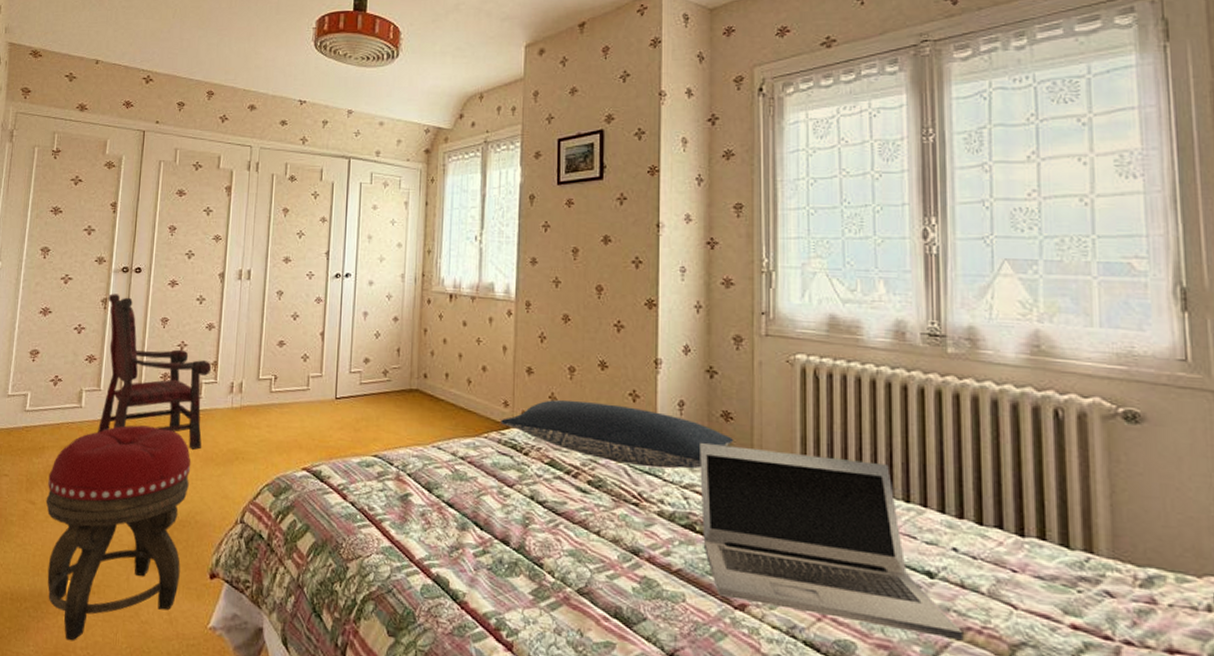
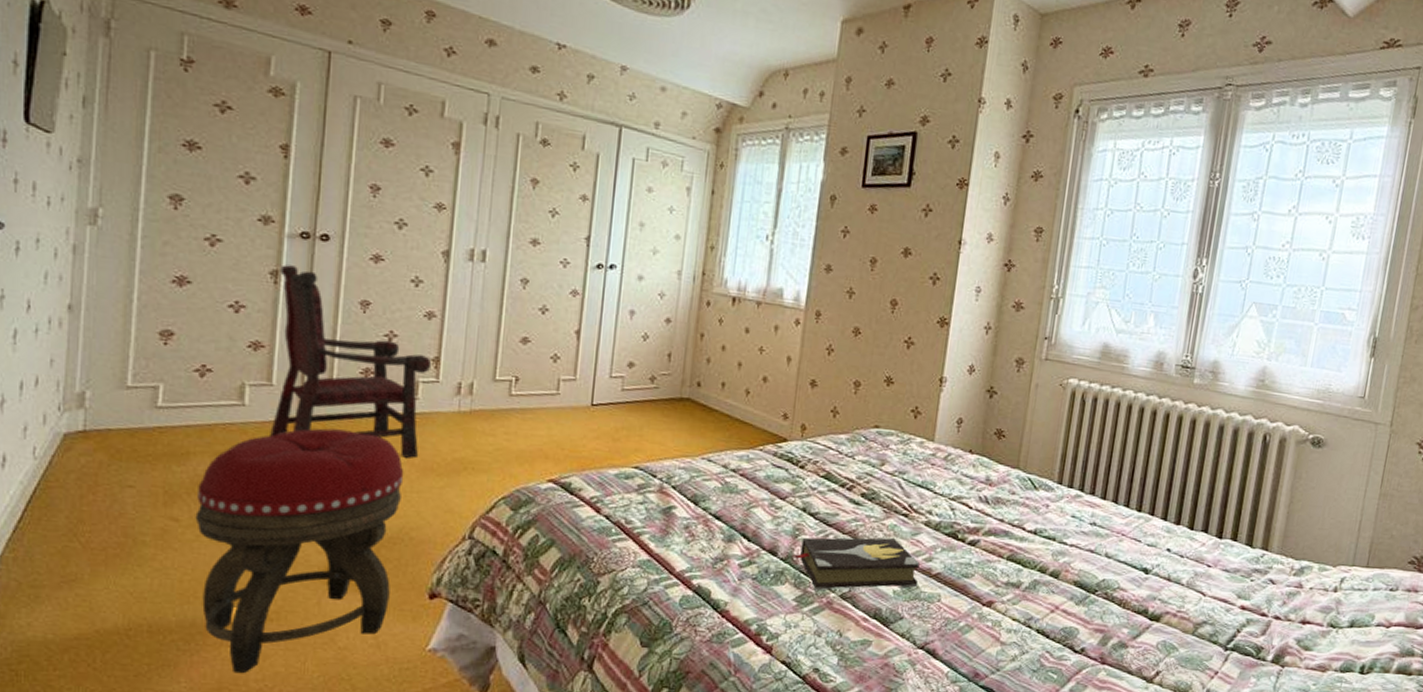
pillow: present [501,400,734,469] -> none [778,414,1003,483]
hardback book: none [523,527,657,585] -> present [791,537,920,591]
laptop: present [700,442,964,641] -> none [963,457,1163,623]

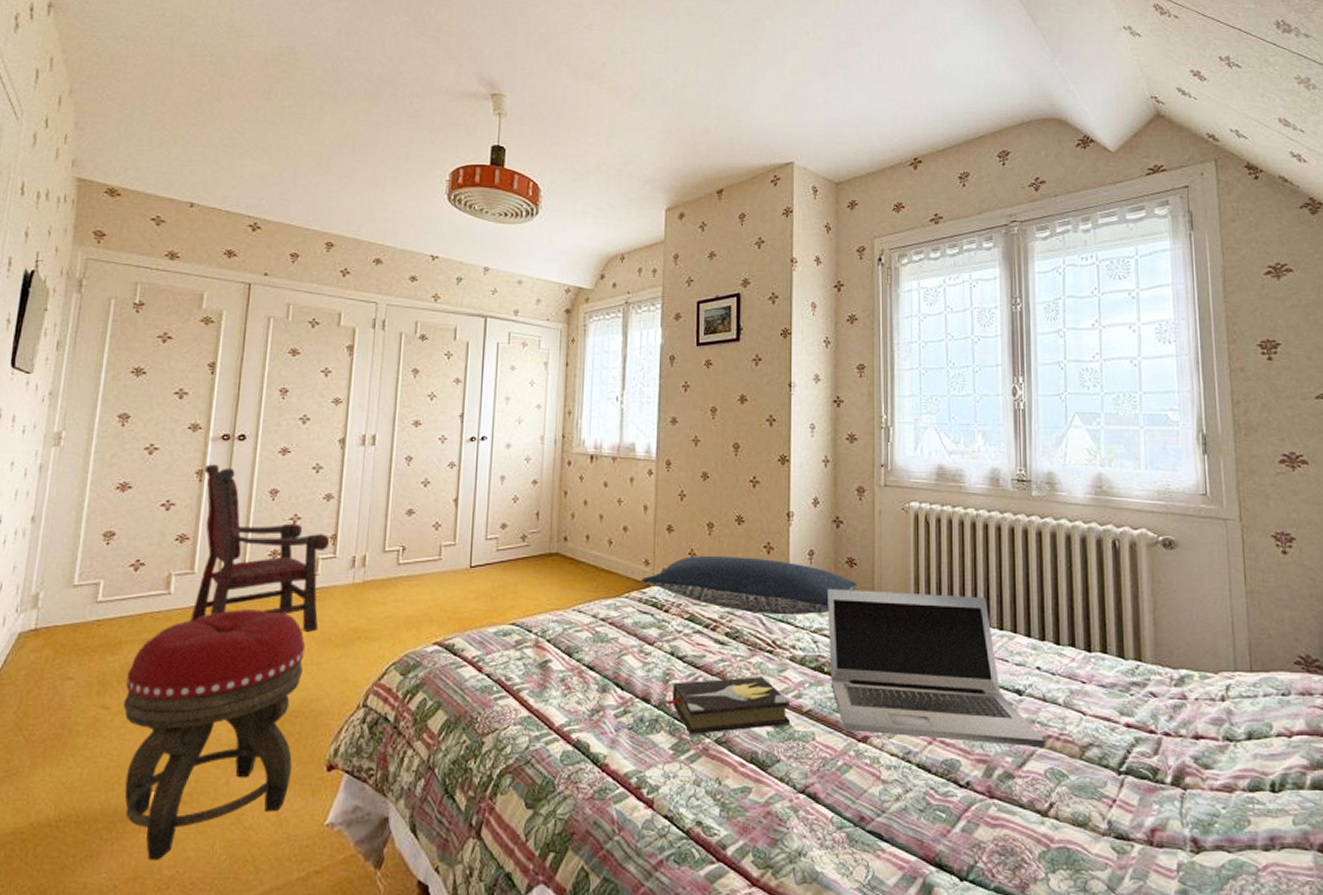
pillow: none [778,414,1003,483] -> present [641,555,858,616]
laptop: none [963,457,1163,623] -> present [828,588,1045,748]

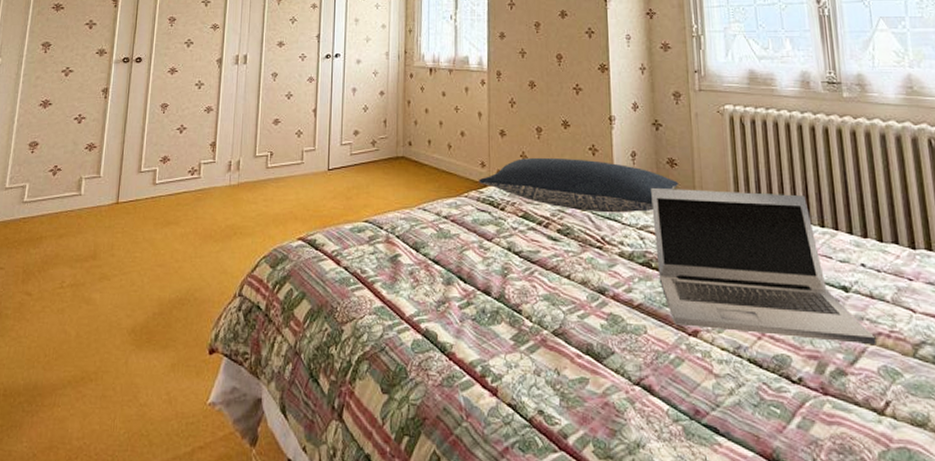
footstool: present [123,609,306,861] -> none [42,208,191,432]
armchair: present [191,464,330,632] -> none [97,83,210,228]
hardback book: present [664,677,790,737] -> none [503,271,622,329]

